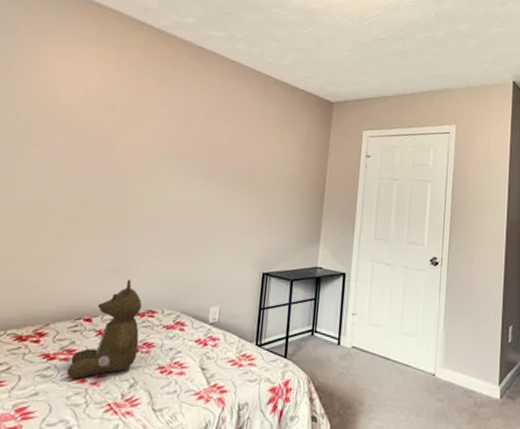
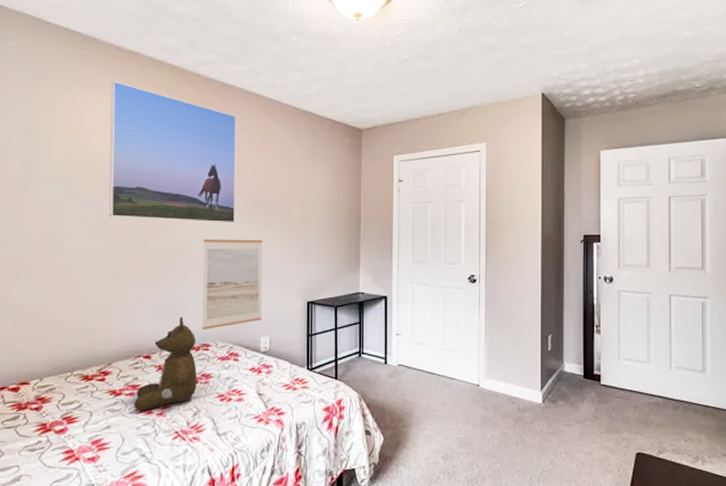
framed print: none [68,36,210,187] -> present [109,81,237,223]
wall art: none [150,200,223,296] -> present [202,238,263,331]

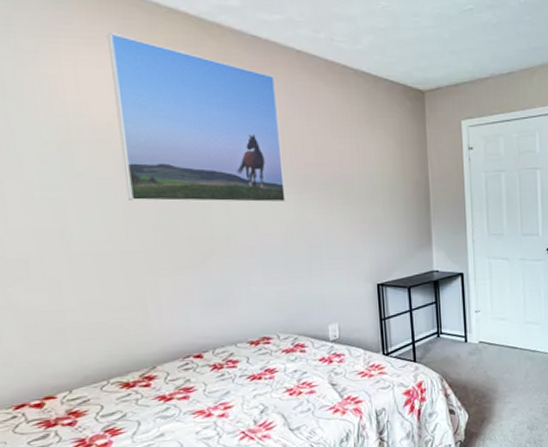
teddy bear: present [134,316,197,411] -> none [188,309,261,415]
wall art: present [202,238,263,331] -> none [249,219,328,323]

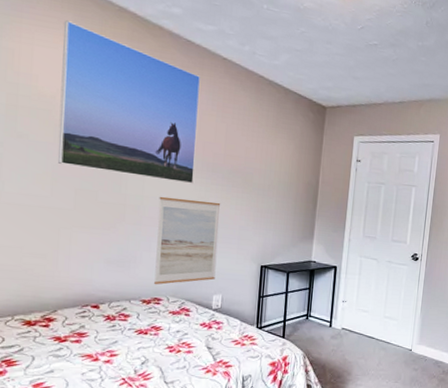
wall art: none [249,219,328,323] -> present [154,196,221,285]

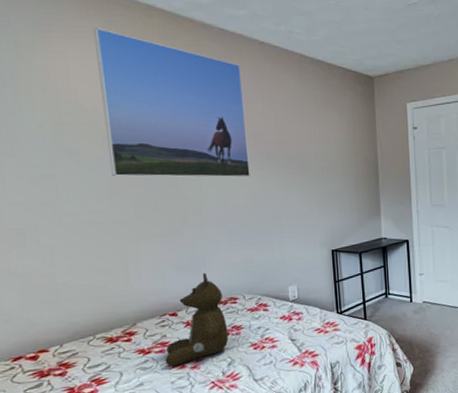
teddy bear: none [79,270,147,358] -> present [165,272,229,367]
wall art: present [154,196,221,285] -> none [218,192,288,285]

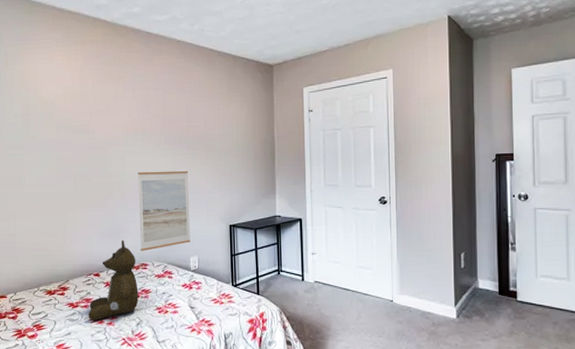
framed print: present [93,28,250,178] -> none [55,39,164,158]
wall art: none [218,192,288,285] -> present [138,170,190,252]

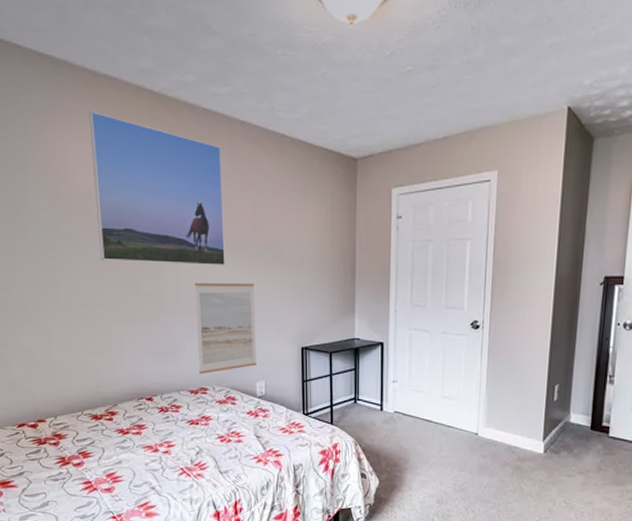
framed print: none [55,39,164,158] -> present [88,111,225,266]
teddy bear: present [88,240,139,321] -> none [141,360,198,449]

